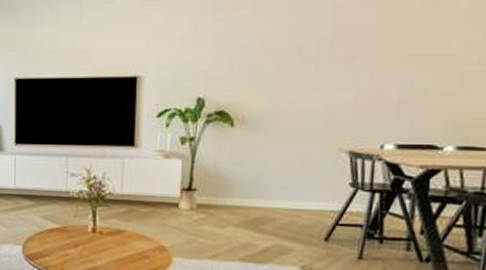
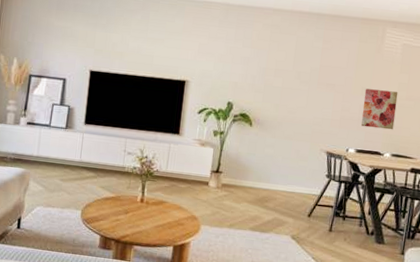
wall art: none [402,55,466,112] -> present [360,89,398,130]

